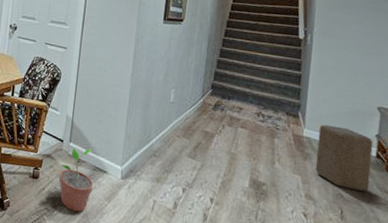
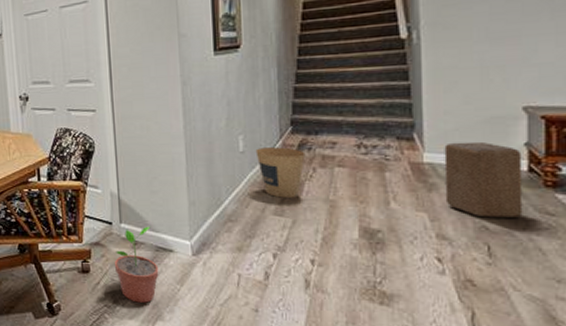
trash can: none [182,102,219,146] -> present [255,147,306,198]

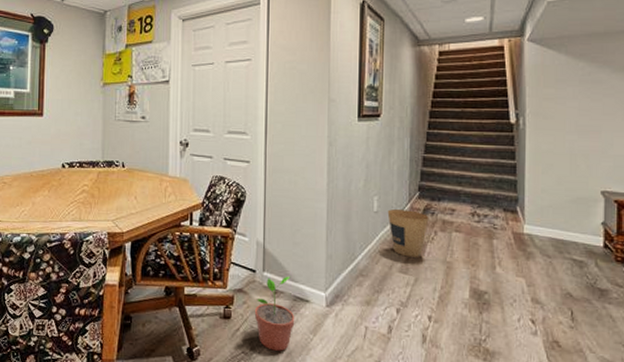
stool: present [444,141,523,218] -> none [539,217,600,287]

